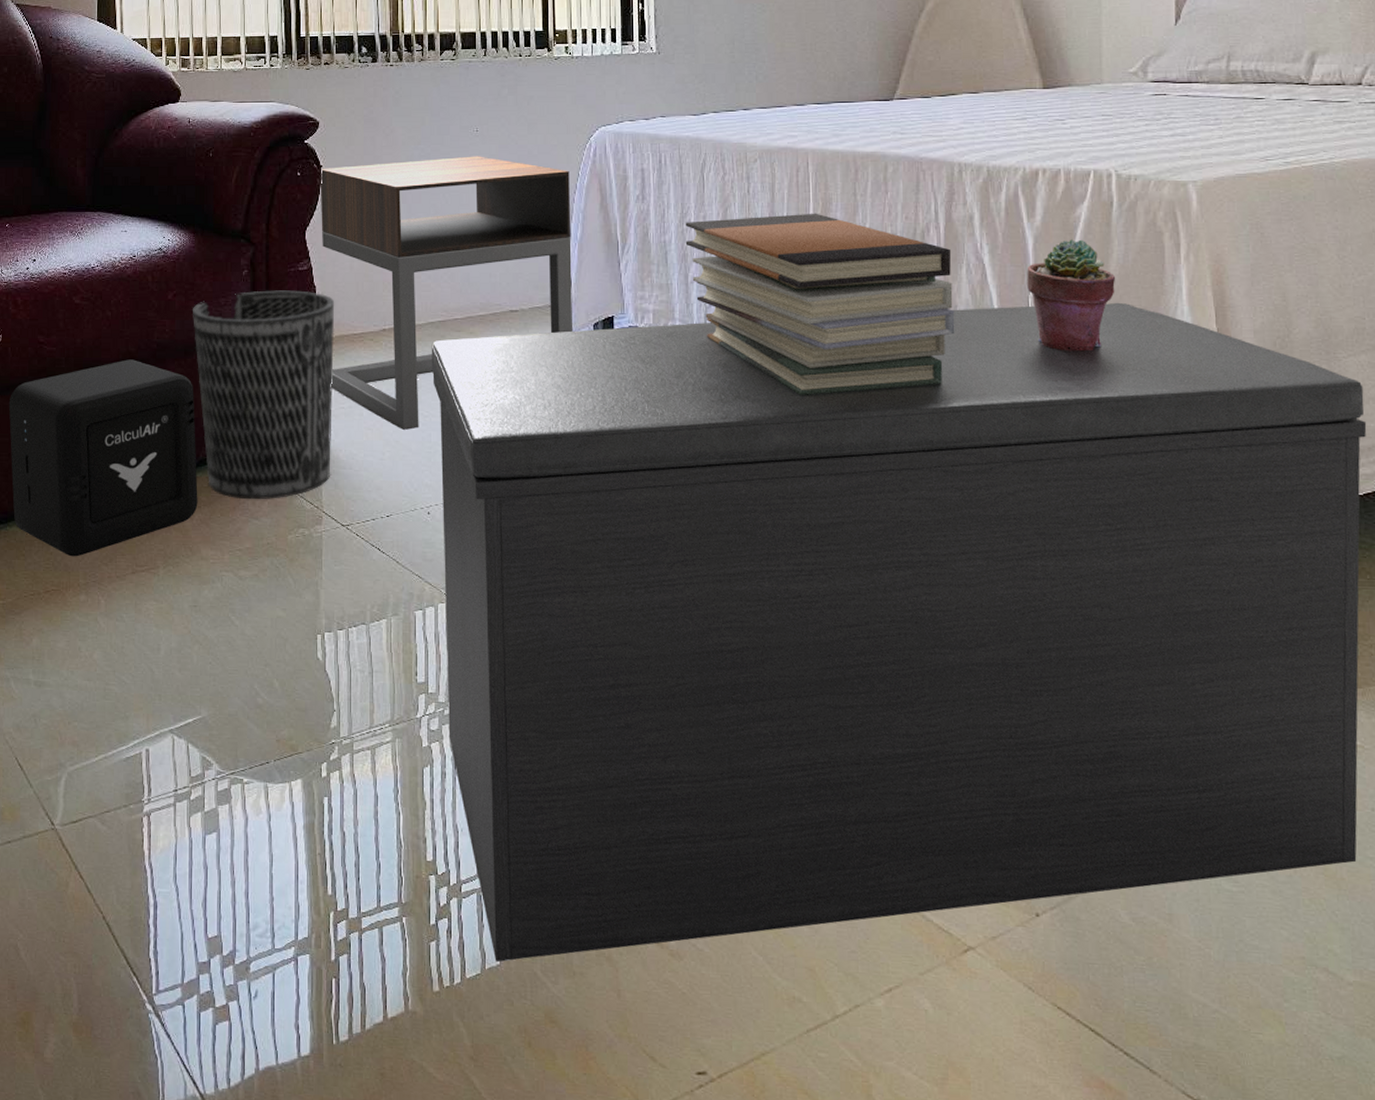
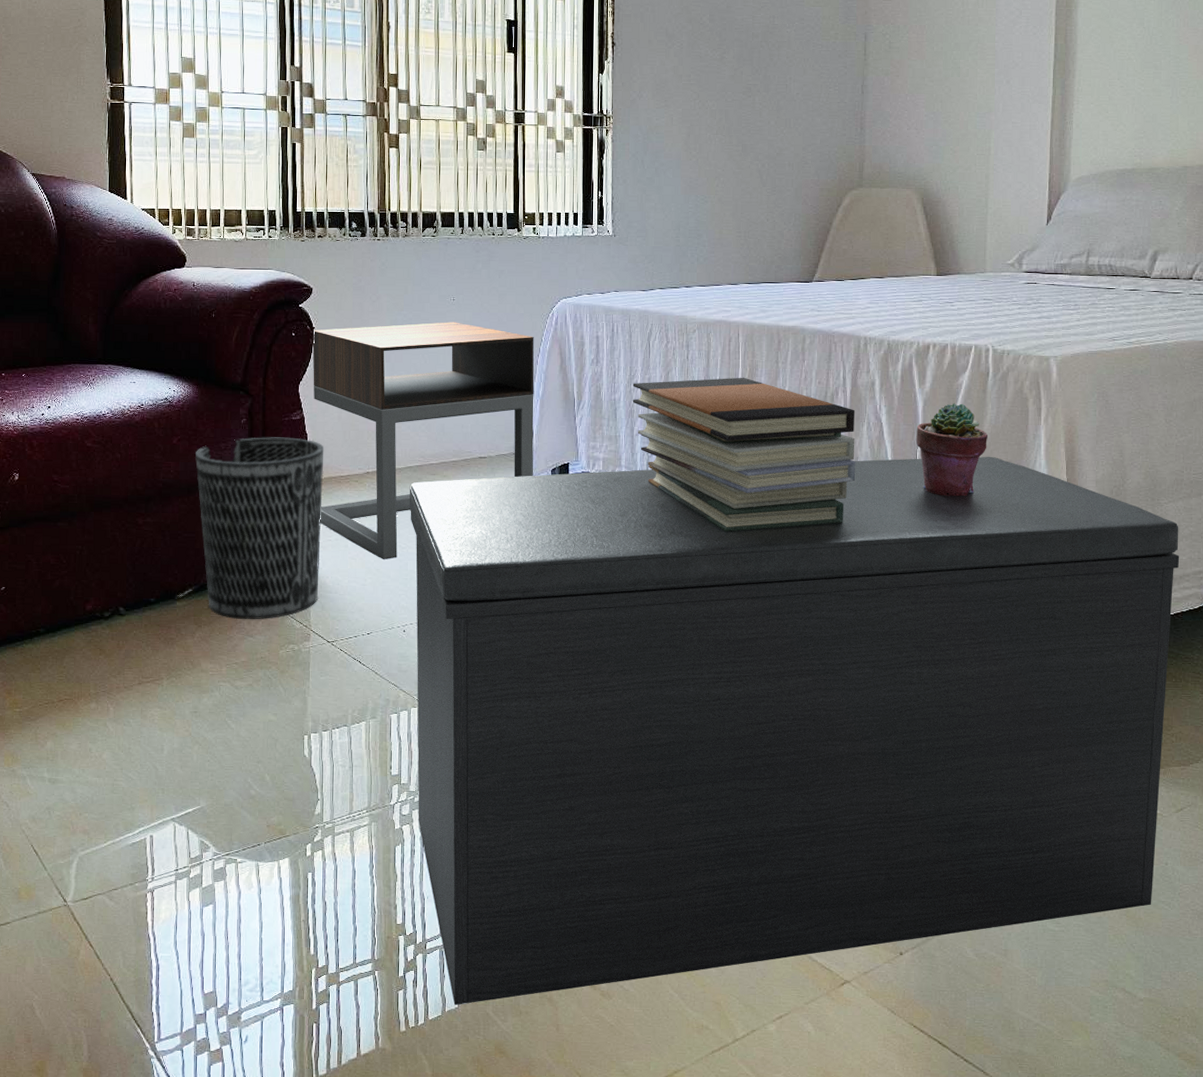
air purifier: present [8,359,198,557] -> none [25,497,199,670]

